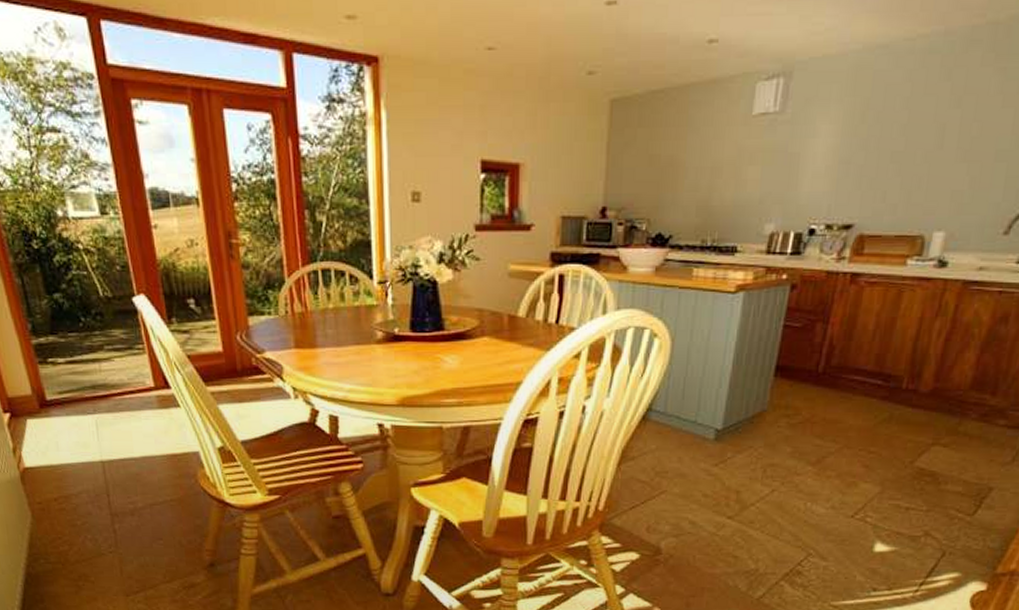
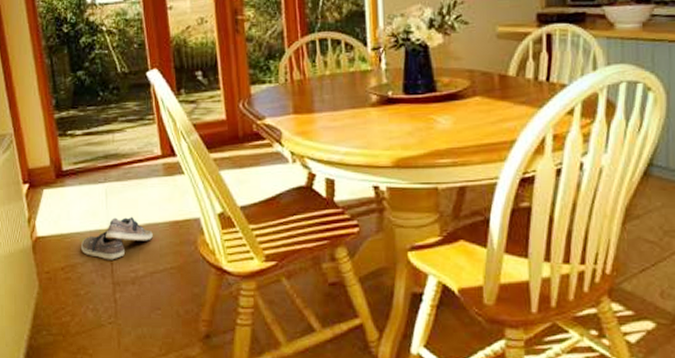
shoe: none [74,448,150,492] -> present [81,216,153,260]

